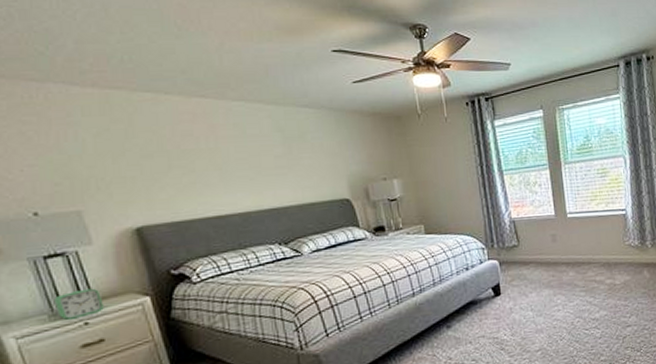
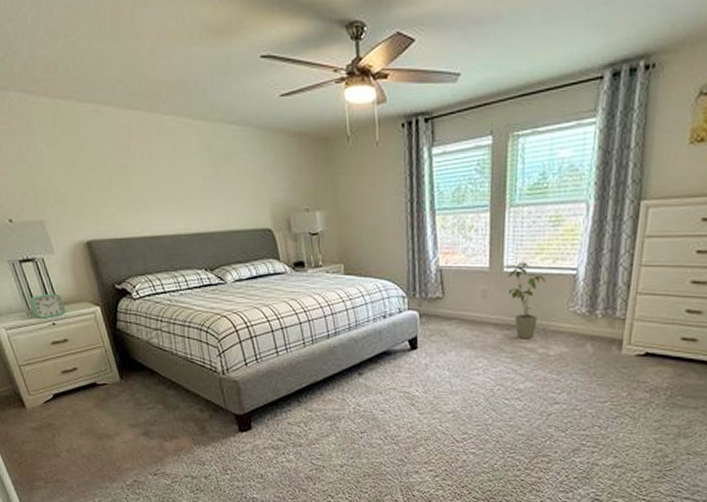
house plant: none [569,208,603,274] -> present [506,262,546,339]

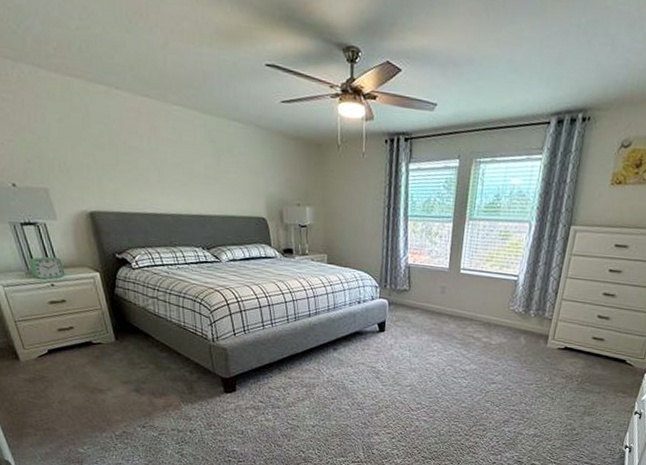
house plant: present [506,262,546,339] -> none [462,266,493,330]

